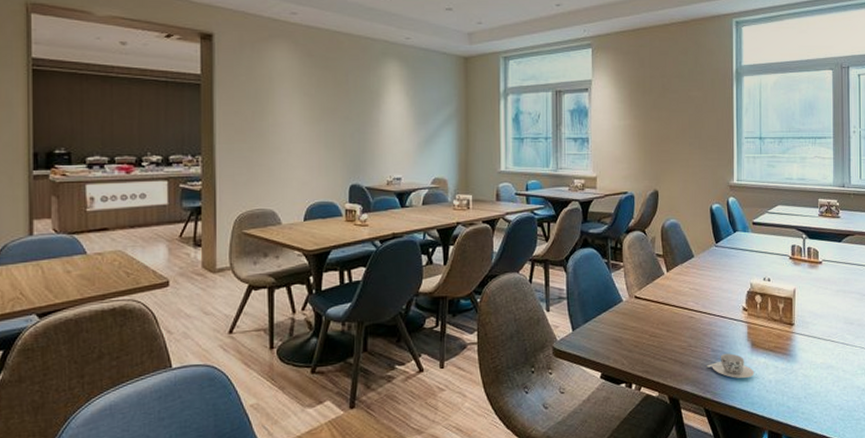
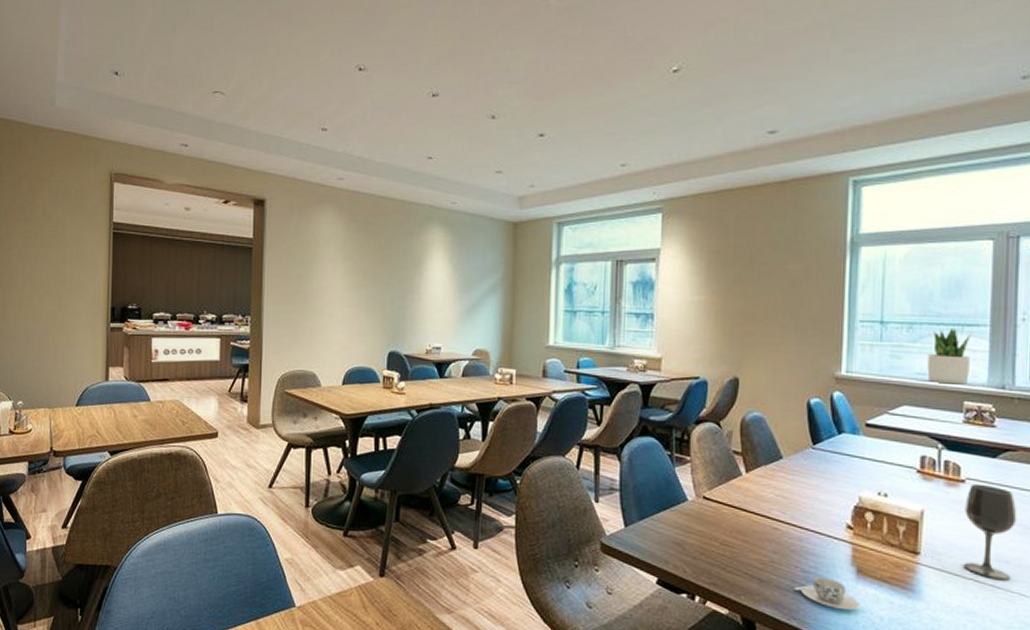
planter: none [793,140,821,186] -> present [927,328,971,385]
wine glass: none [822,263,857,339] -> present [963,483,1017,581]

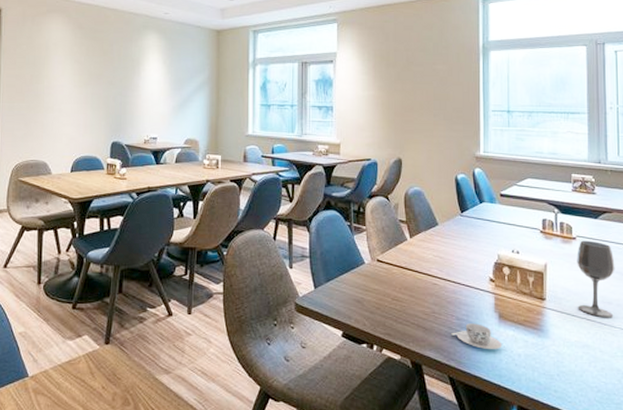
planter: present [927,328,971,385] -> none [544,115,574,161]

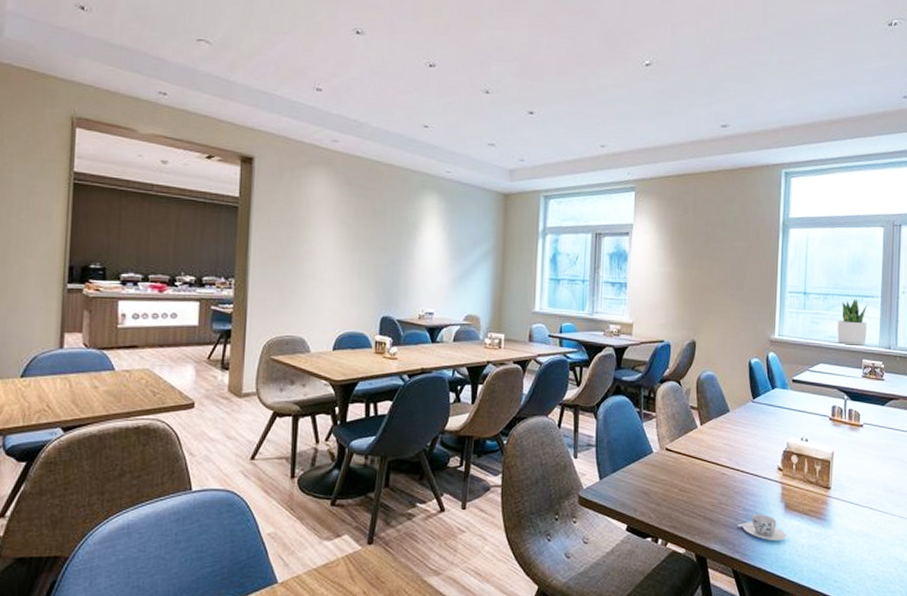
planter: none [544,115,574,161] -> present [837,298,868,346]
wine glass: present [577,240,615,318] -> none [861,427,899,507]

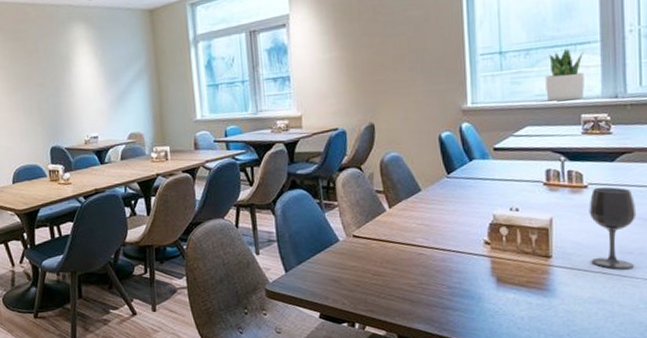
teacup: present [736,514,787,540] -> none [441,290,502,316]
wine glass: none [861,427,899,507] -> present [589,186,637,270]

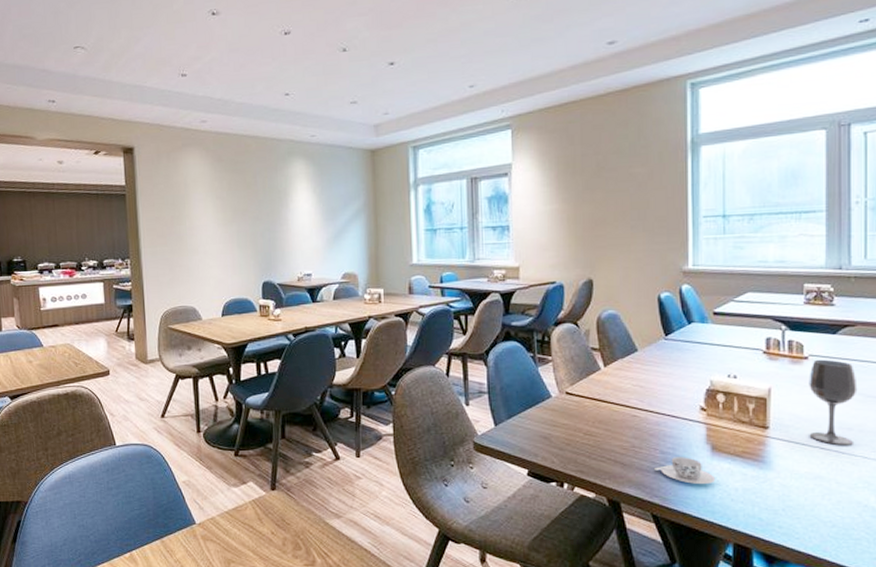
teacup: none [441,290,502,316] -> present [653,457,716,484]
planter: present [545,48,584,102] -> none [769,216,808,270]

